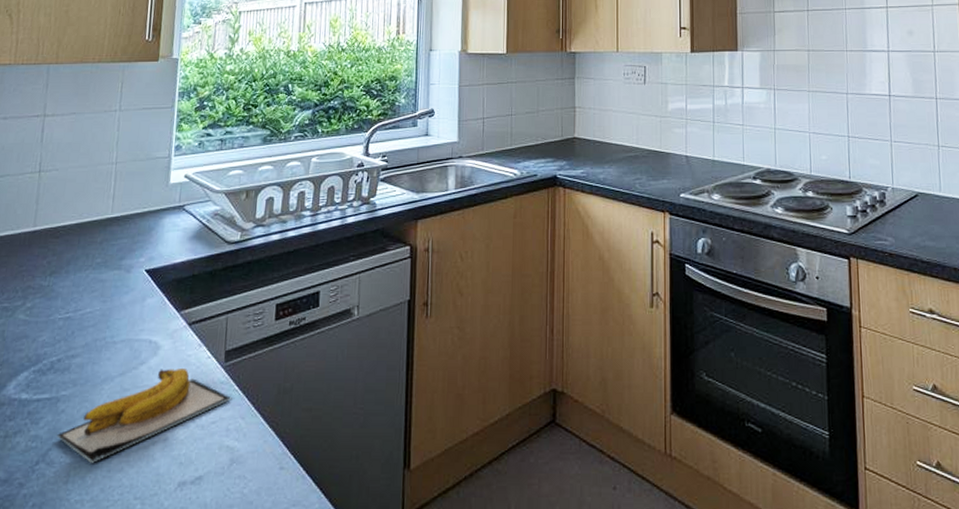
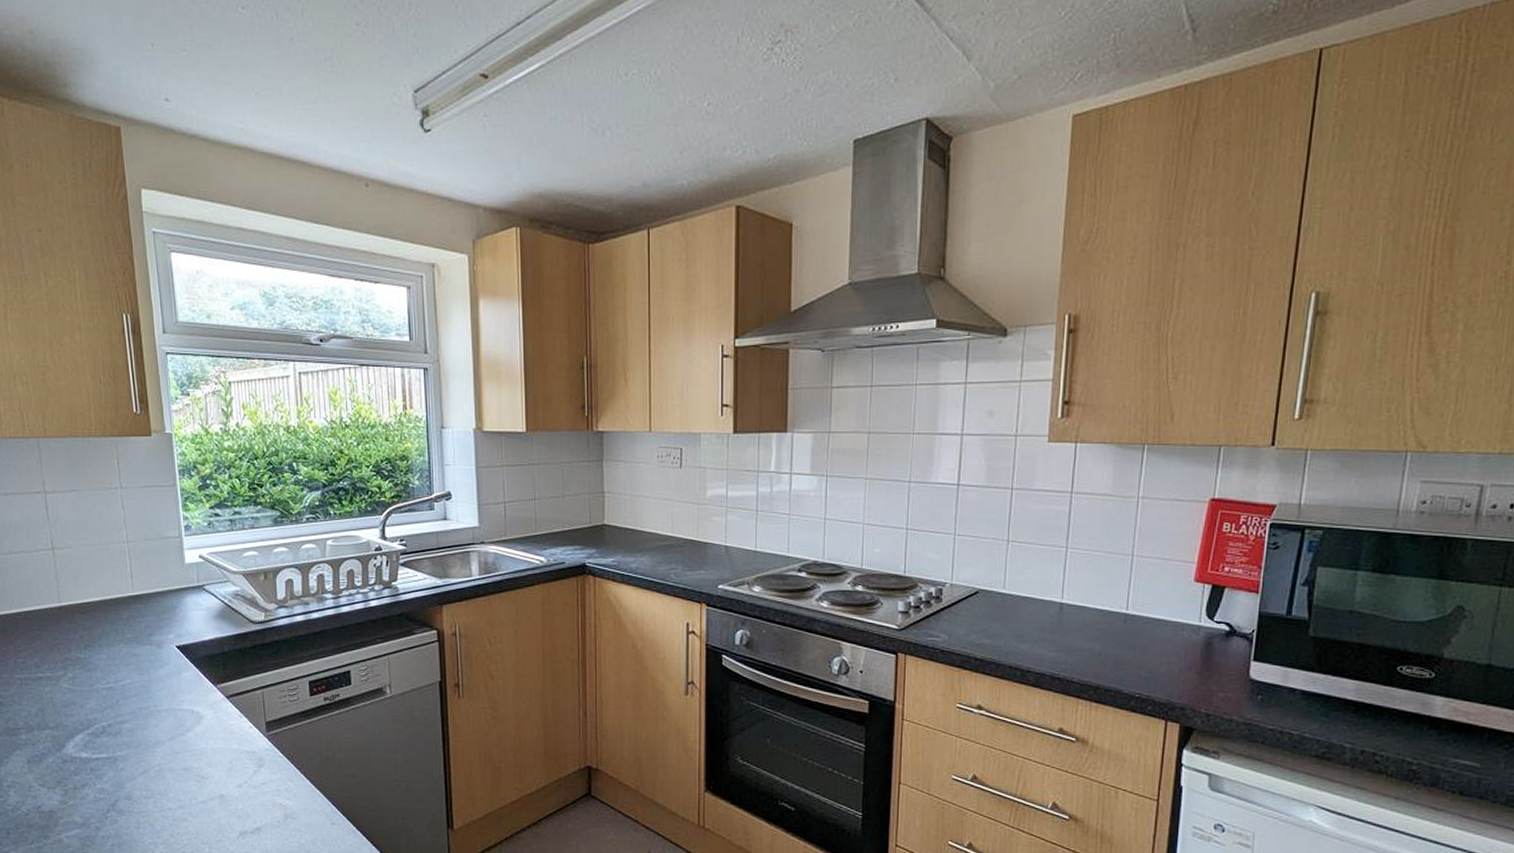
banana: present [57,369,232,463] -> none [121,736,279,813]

